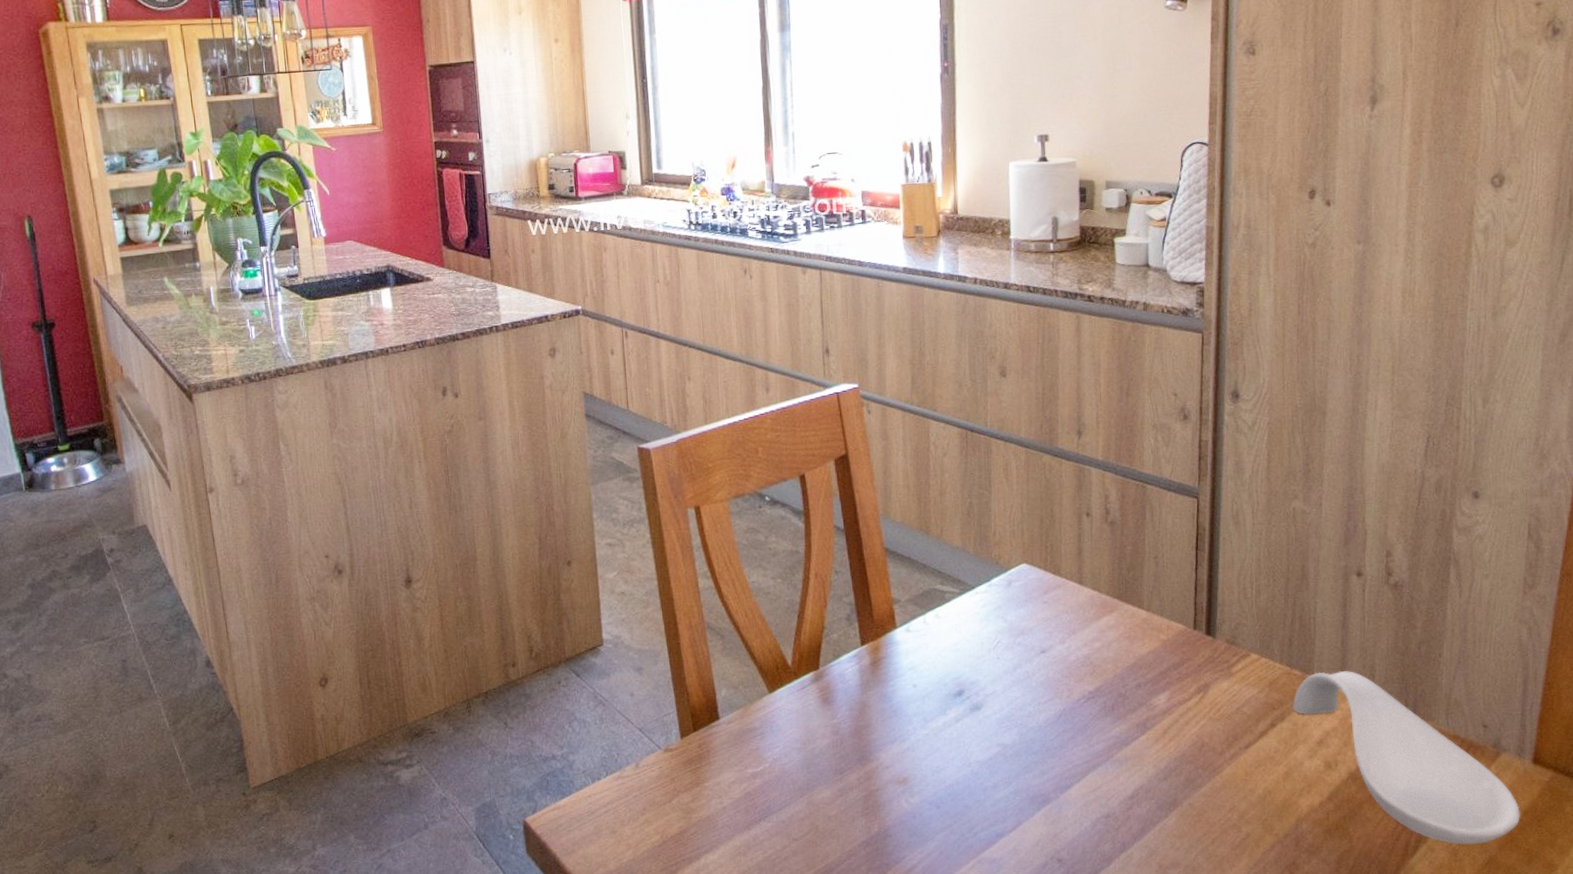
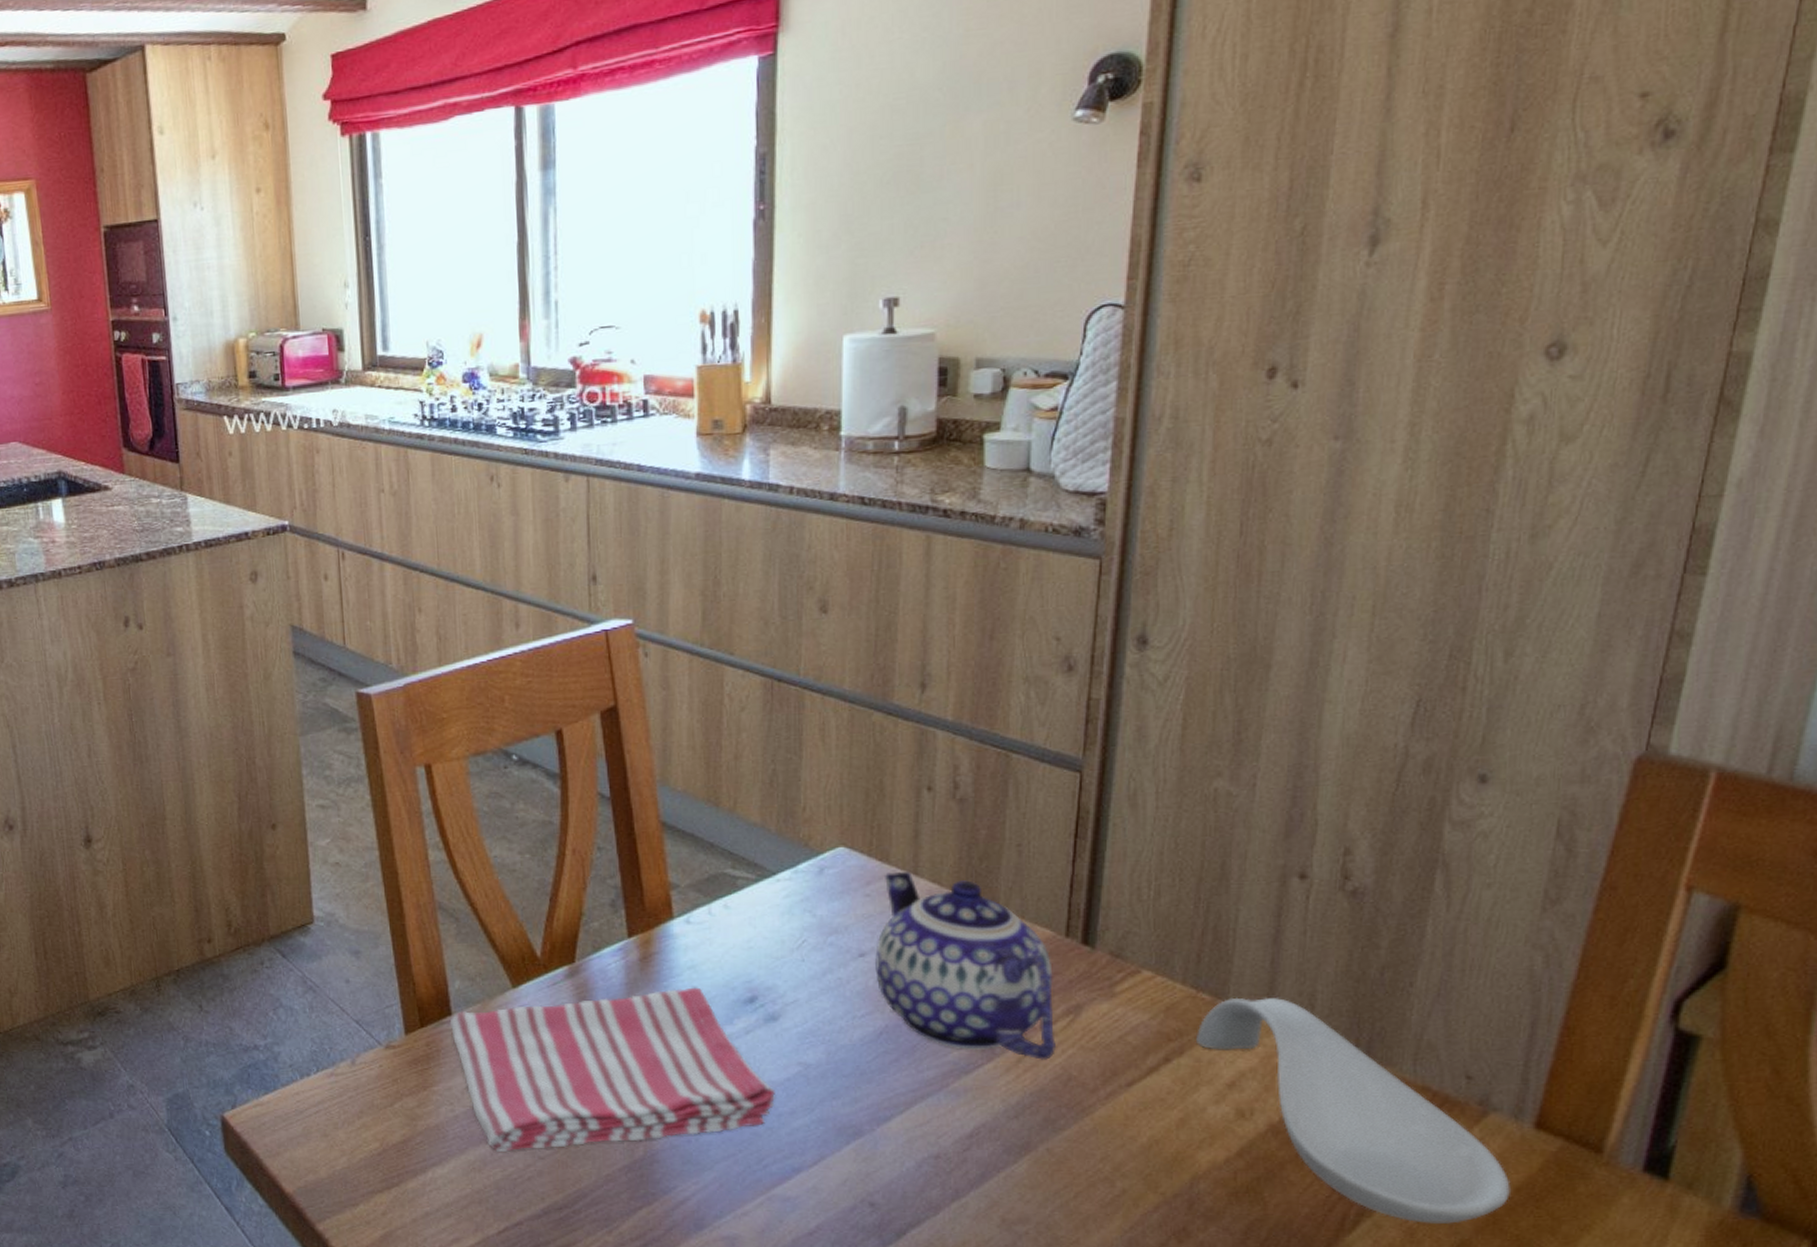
dish towel: none [717,685,981,837] -> present [449,987,775,1152]
teapot: none [1053,581,1192,731] -> present [875,871,1057,1060]

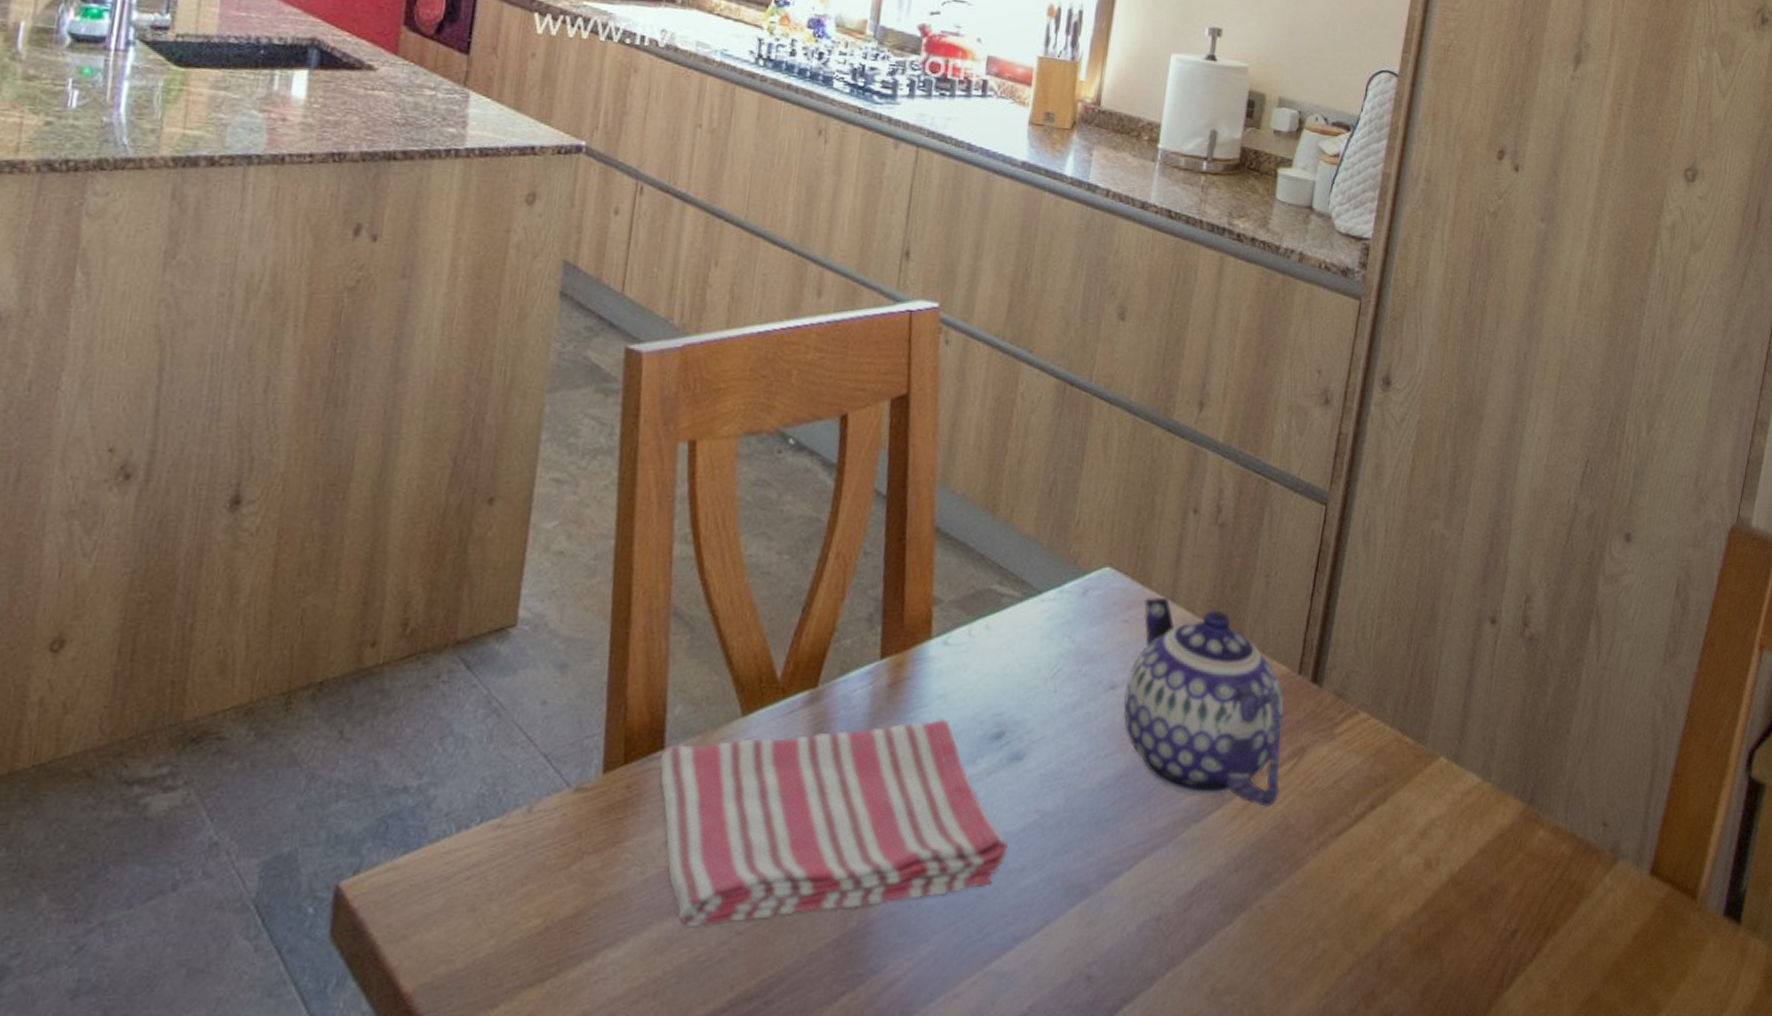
spoon rest: present [1196,997,1511,1224] -> none [1398,741,1631,976]

